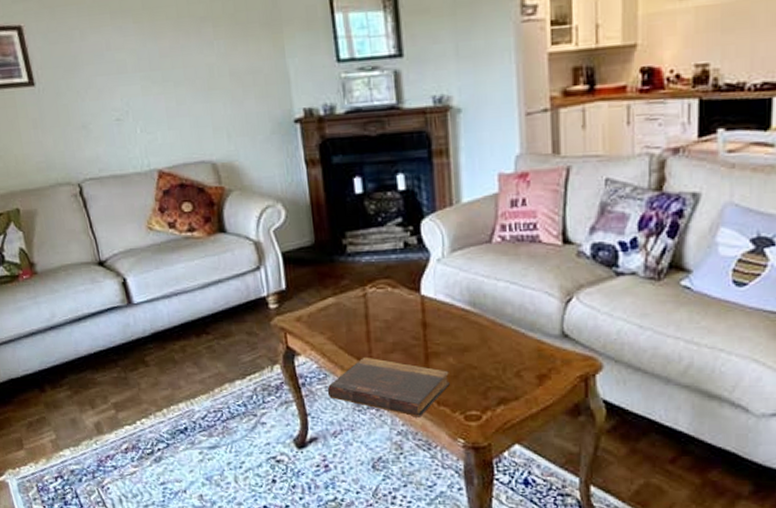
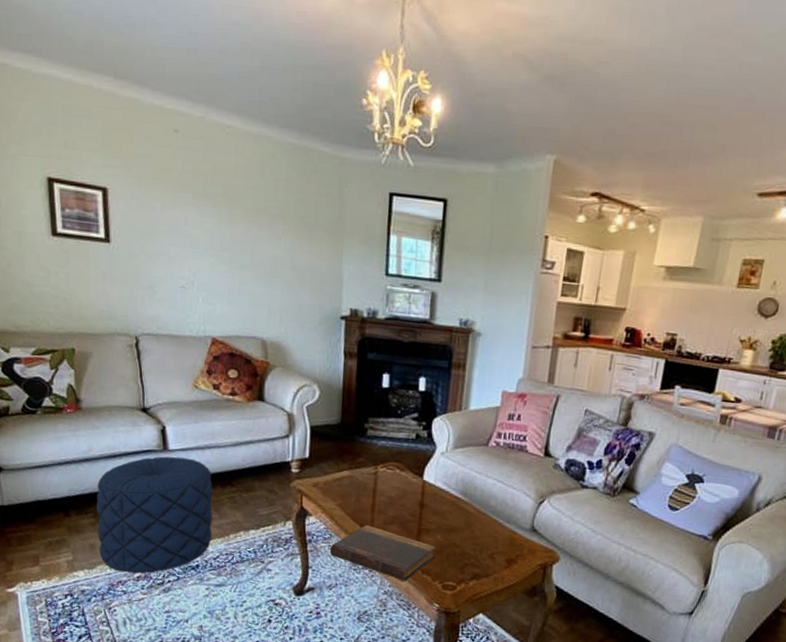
pouf: none [66,309,196,444] -> present [96,456,213,573]

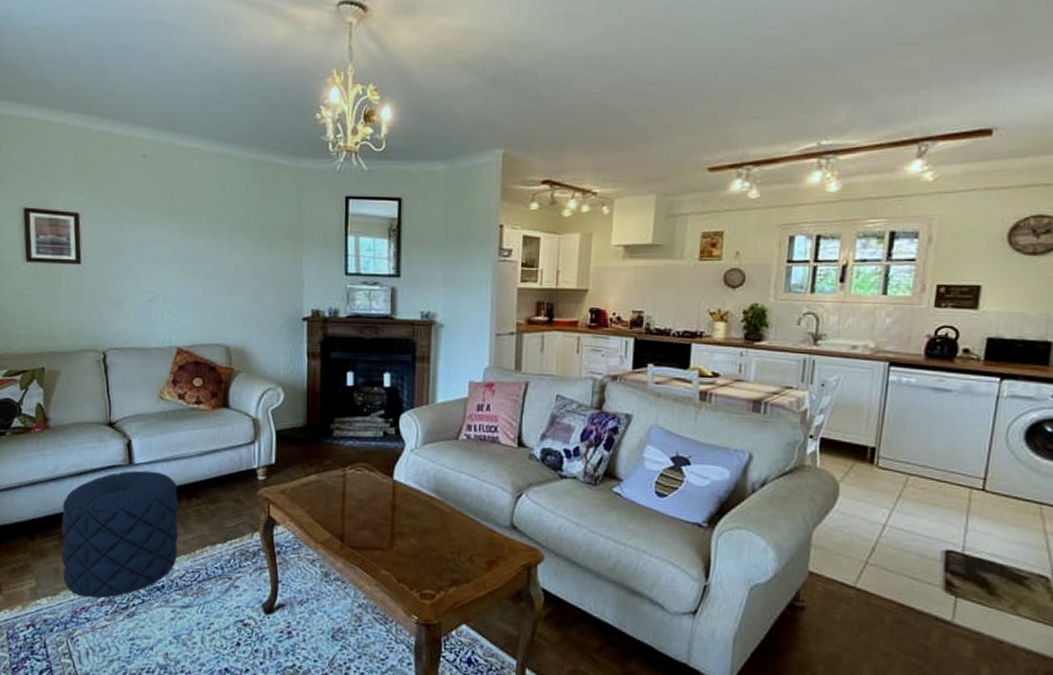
book: present [329,524,436,582] -> none [299,531,411,592]

